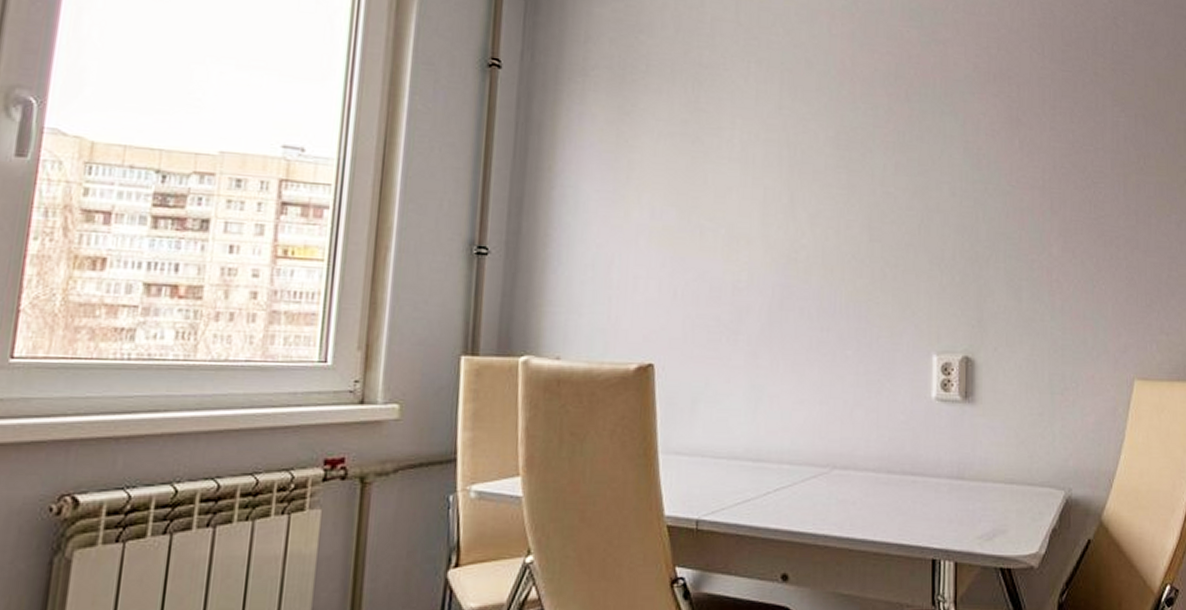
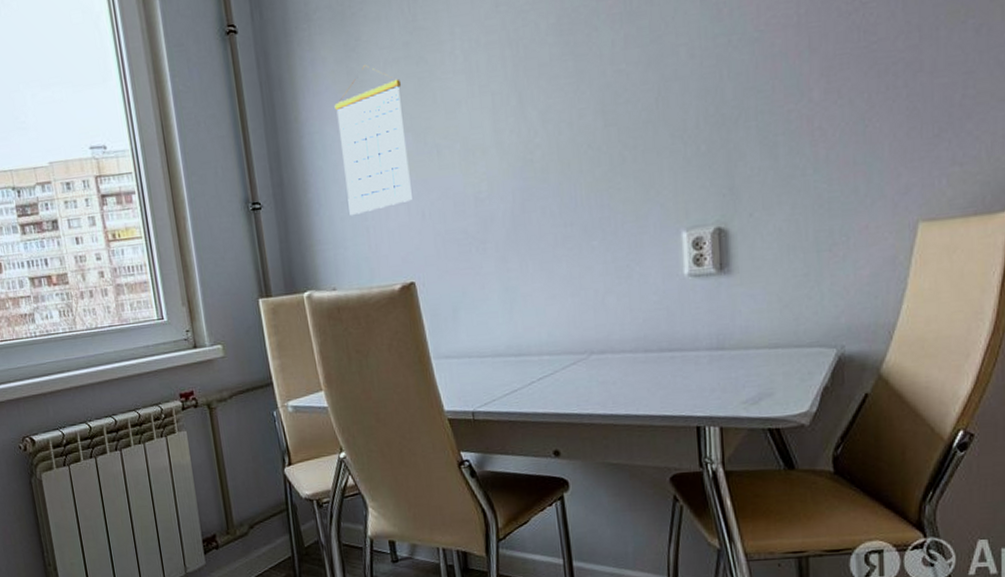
calendar: none [592,131,674,281] -> present [334,65,412,216]

